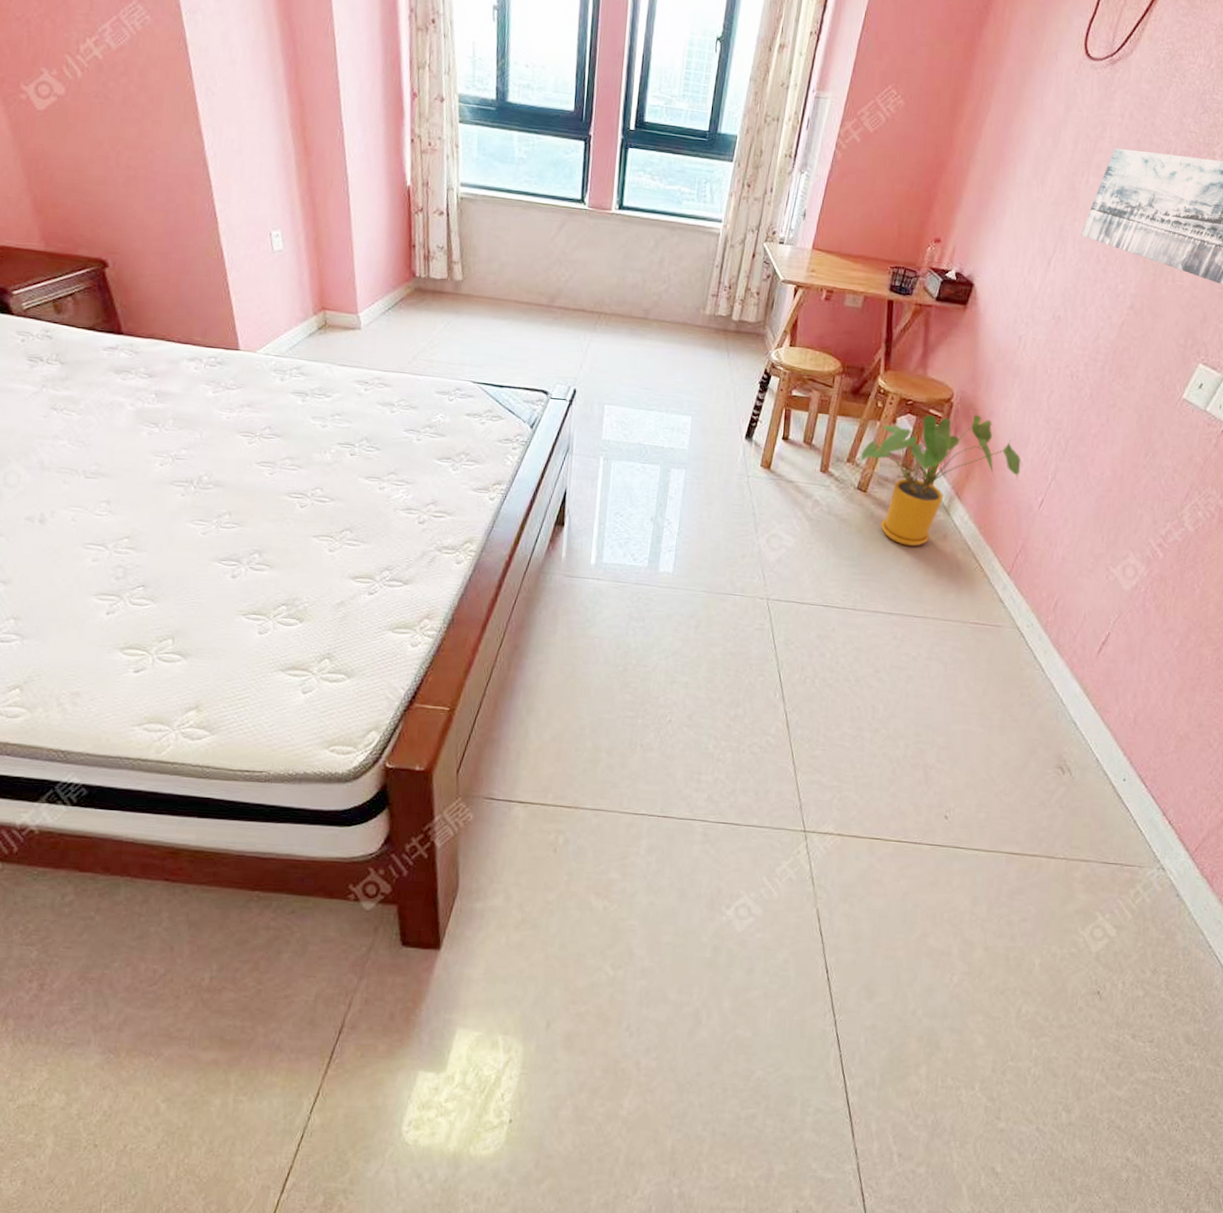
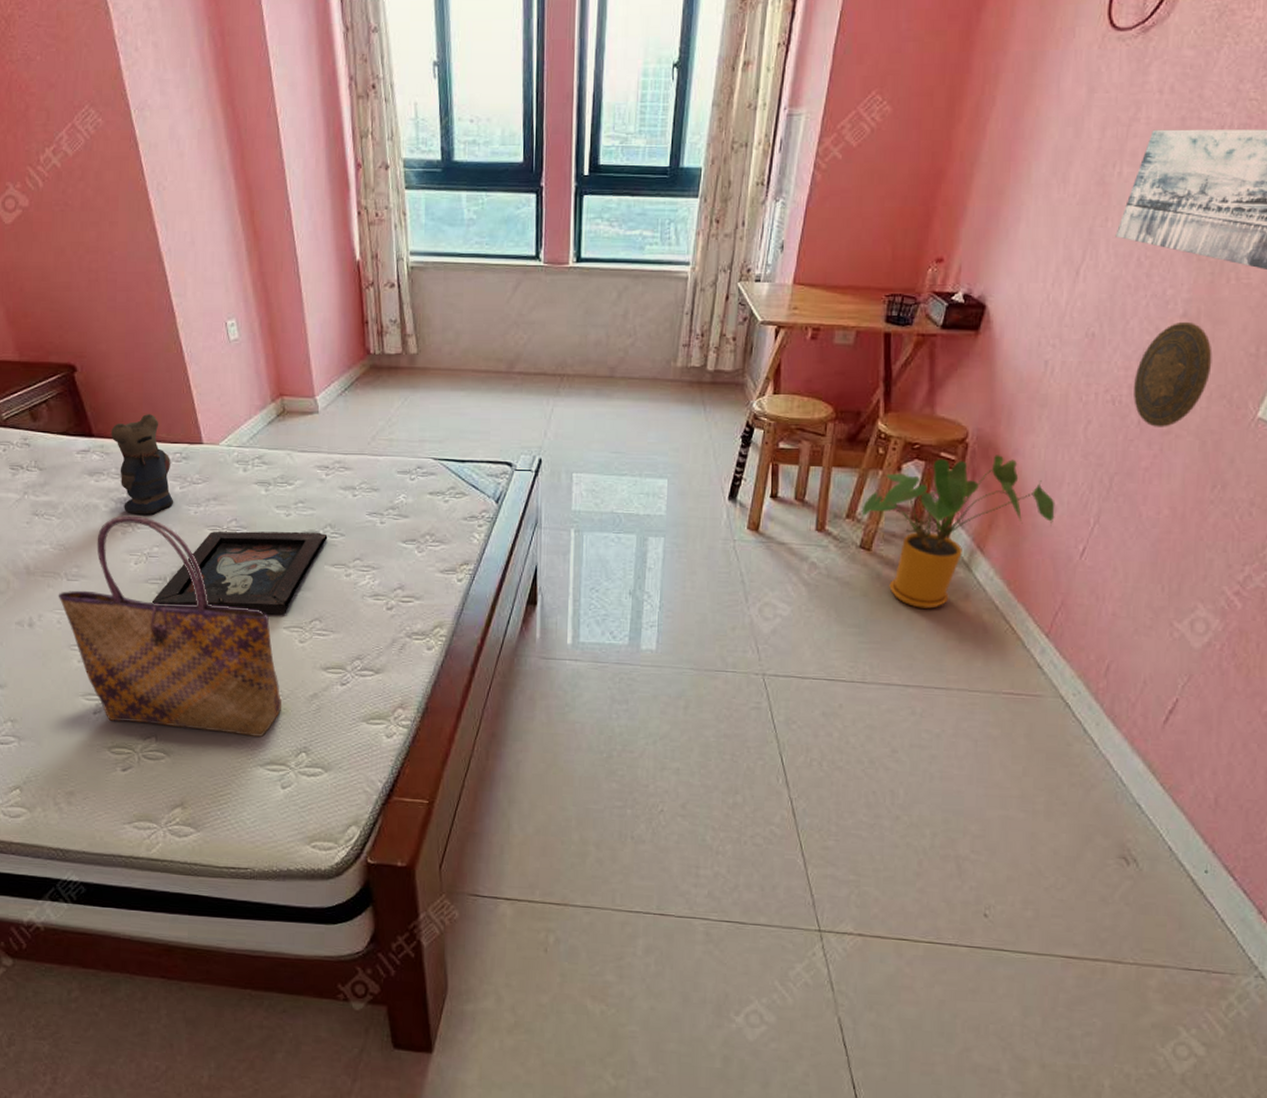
tote bag: none [74,416,308,643] -> present [58,515,282,738]
teddy bear: none [142,316,206,417] -> present [111,414,174,515]
decorative tray: none [176,437,363,522] -> present [151,530,328,614]
decorative plate: none [1088,312,1151,401] -> present [1134,321,1212,427]

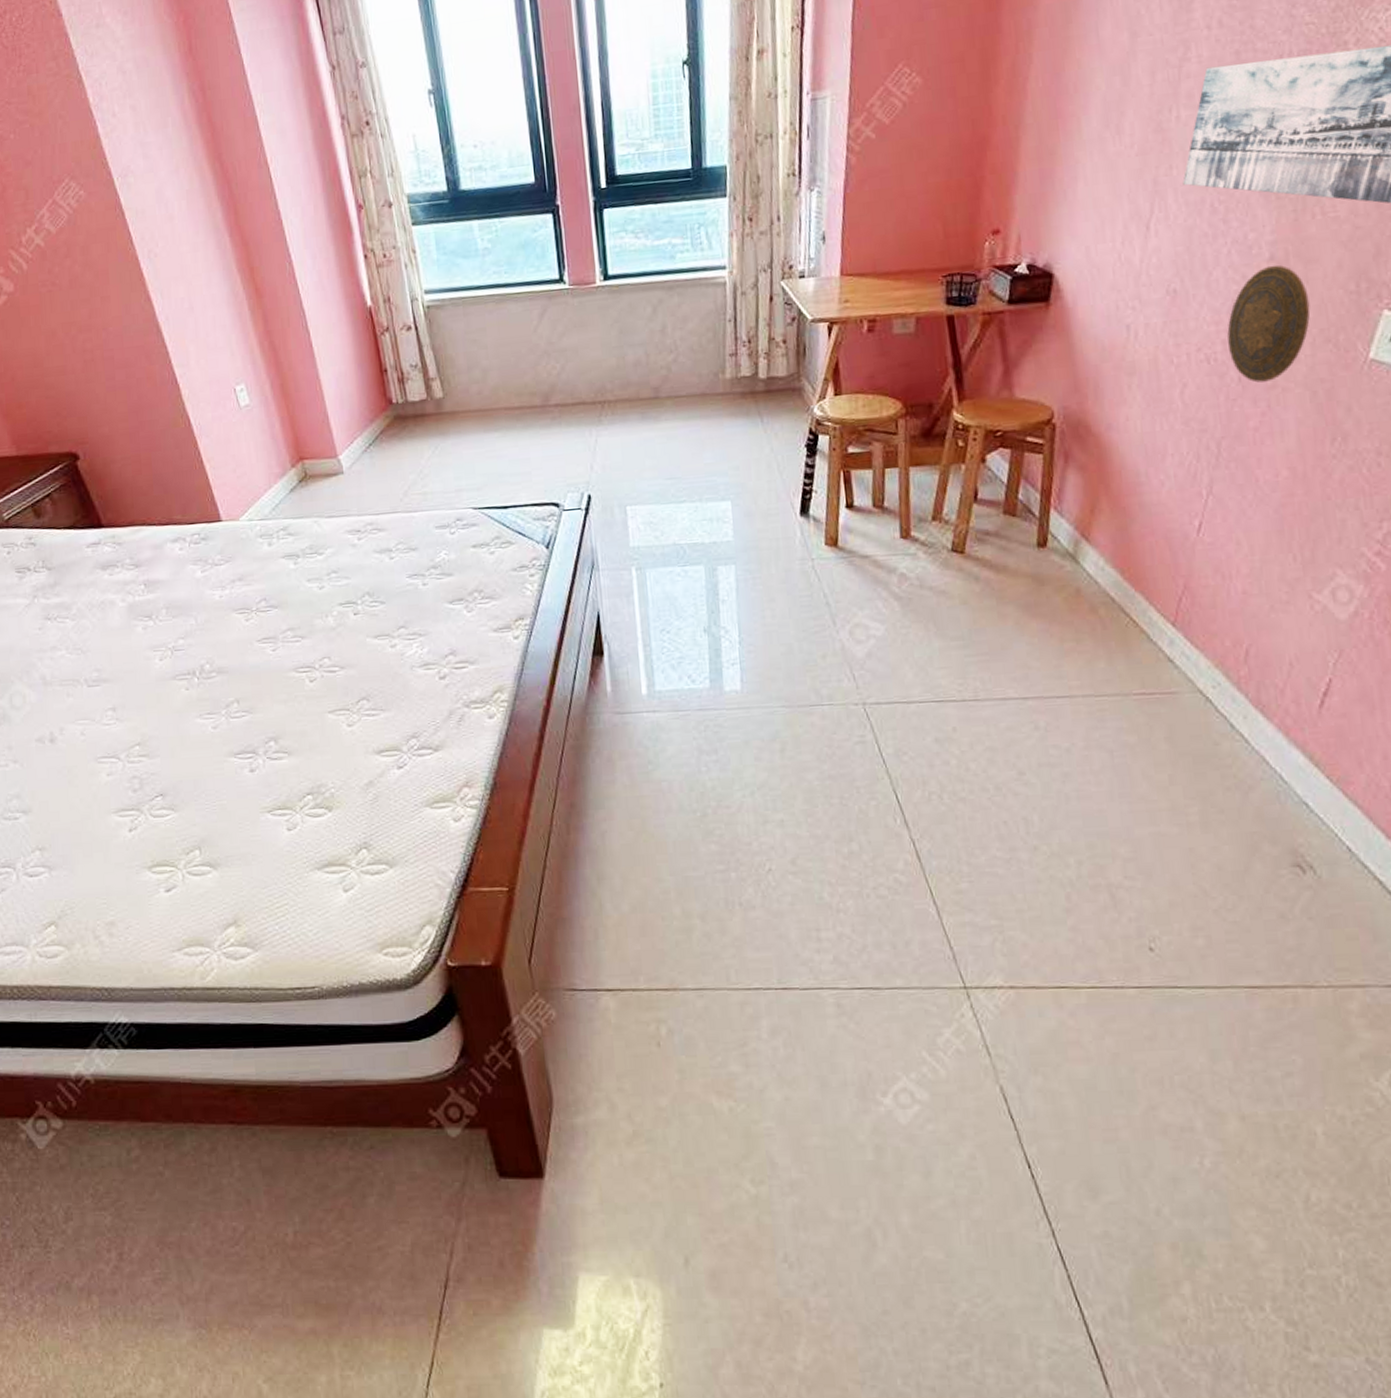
tote bag: present [58,515,282,738] -> none [79,607,336,838]
teddy bear: present [111,414,174,515] -> none [121,496,197,606]
decorative tray: present [151,530,328,614] -> none [181,602,367,703]
house plant: present [861,455,1055,609] -> none [948,432,1163,611]

